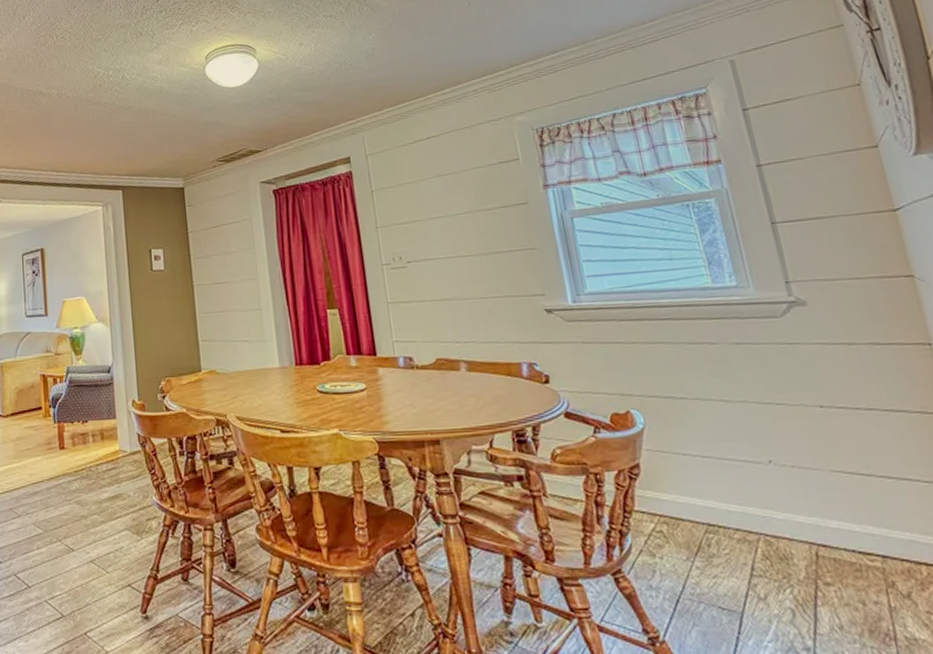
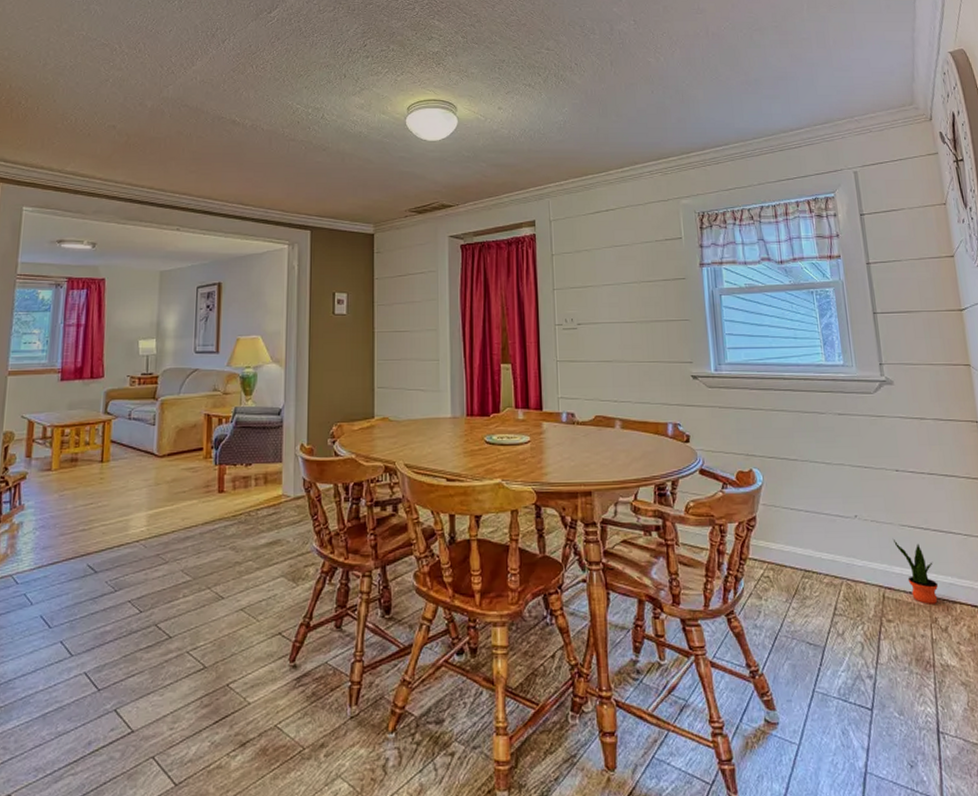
potted plant: none [822,487,894,565] -> present [892,538,938,604]

